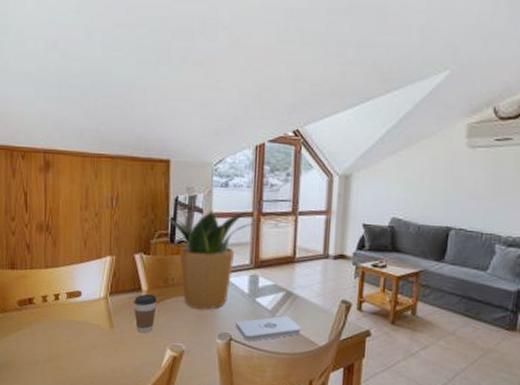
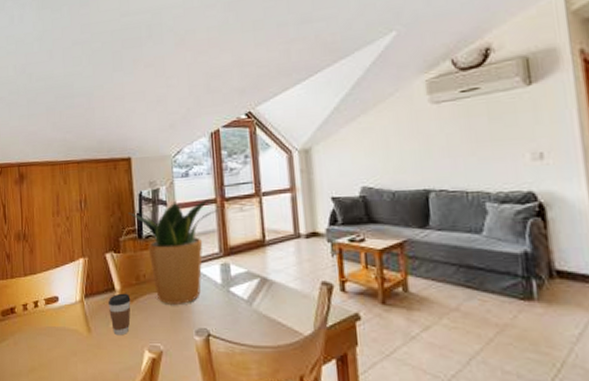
notepad: present [236,315,302,342] -> none [212,304,283,336]

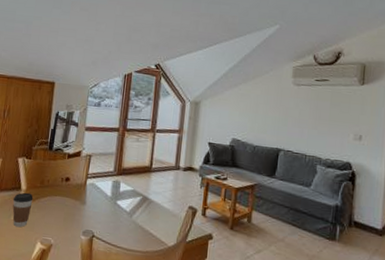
potted plant: present [129,198,218,304] -> none [44,124,119,209]

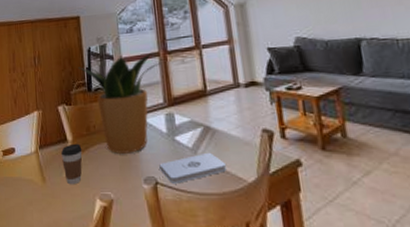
potted plant: none [44,124,119,209] -> present [78,52,161,154]
notepad: none [98,217,154,239] -> present [159,152,227,184]

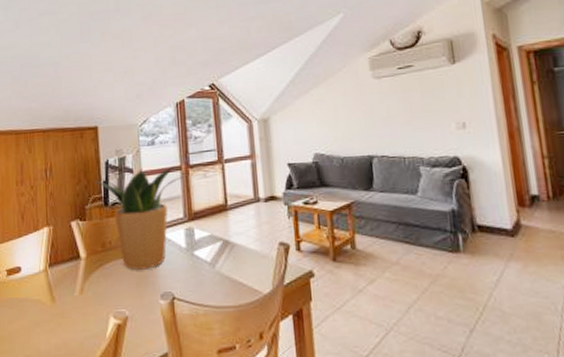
coffee cup: present [61,143,83,185] -> none [74,260,97,304]
notepad: present [159,152,227,184] -> none [177,266,244,298]

